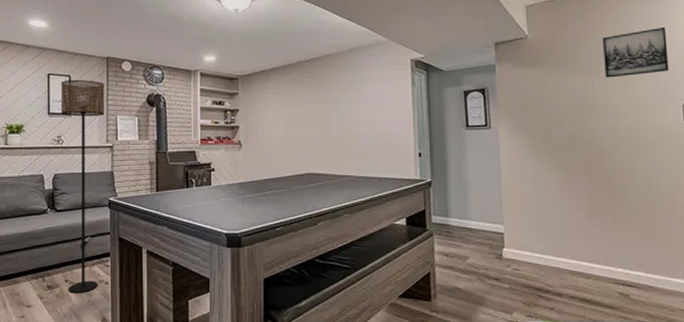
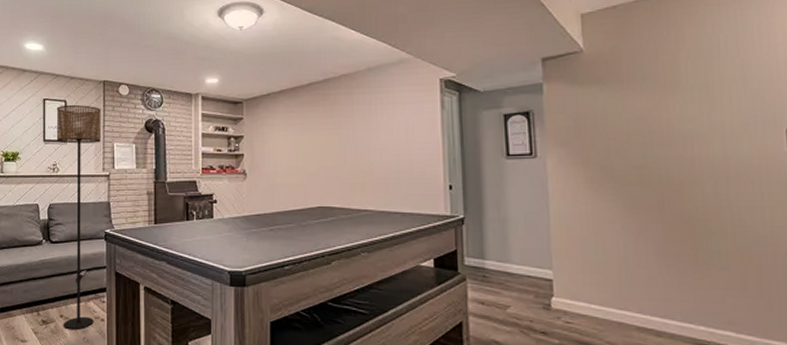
wall art: present [603,26,669,78] -> none [679,35,768,98]

